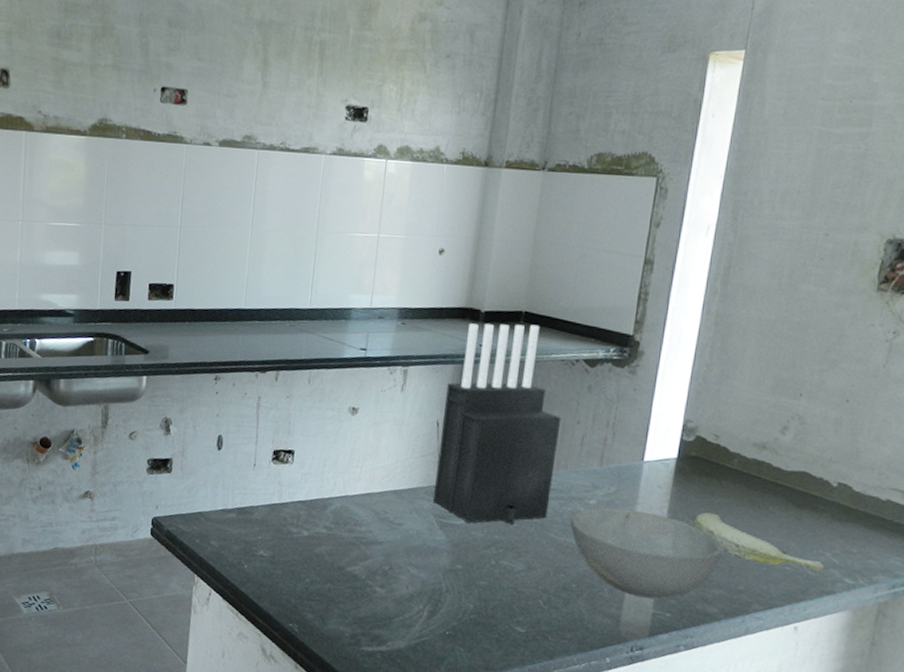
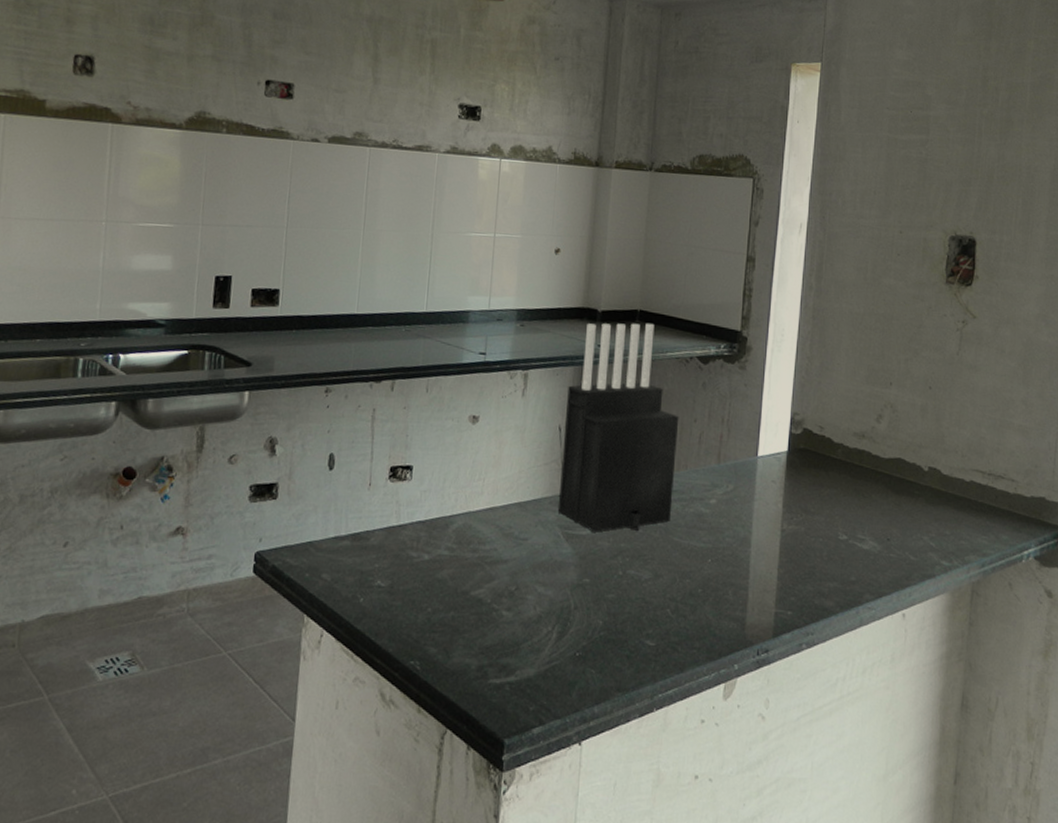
bowl: present [570,508,725,599] -> none [693,506,836,597]
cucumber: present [694,512,825,572] -> none [807,504,924,556]

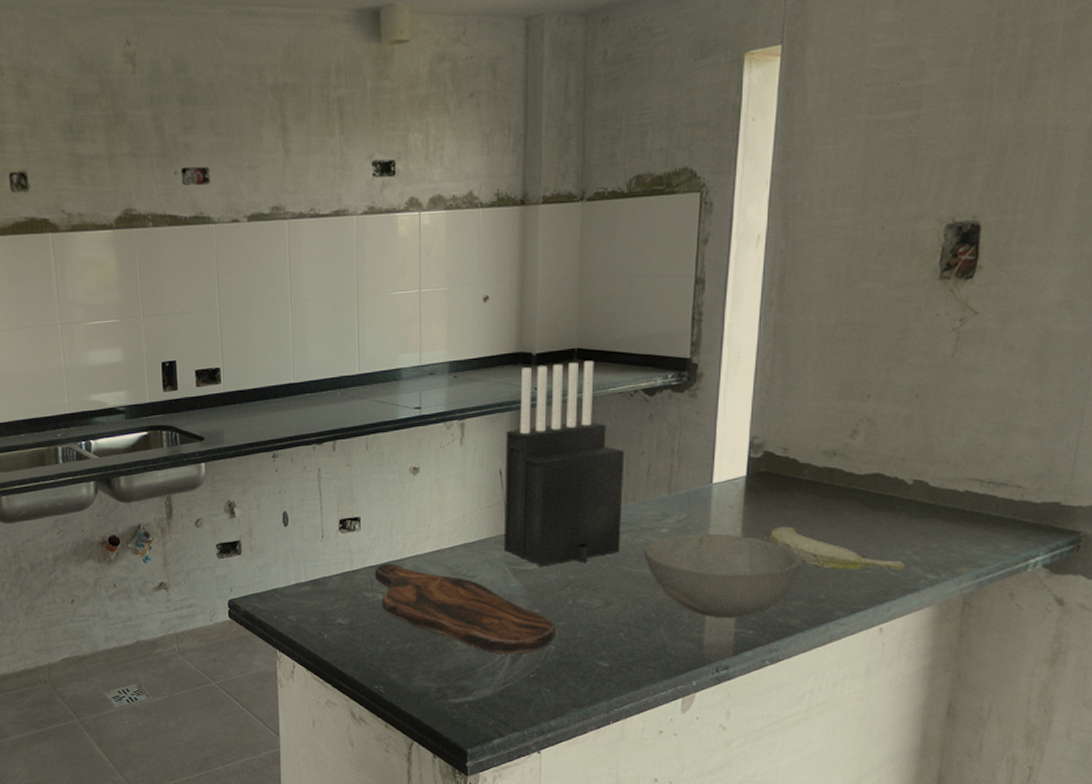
cutting board: none [421,519,604,630] -> present [374,563,555,655]
bowl: none [693,506,836,597] -> present [644,533,803,618]
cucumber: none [807,504,924,556] -> present [770,526,906,571]

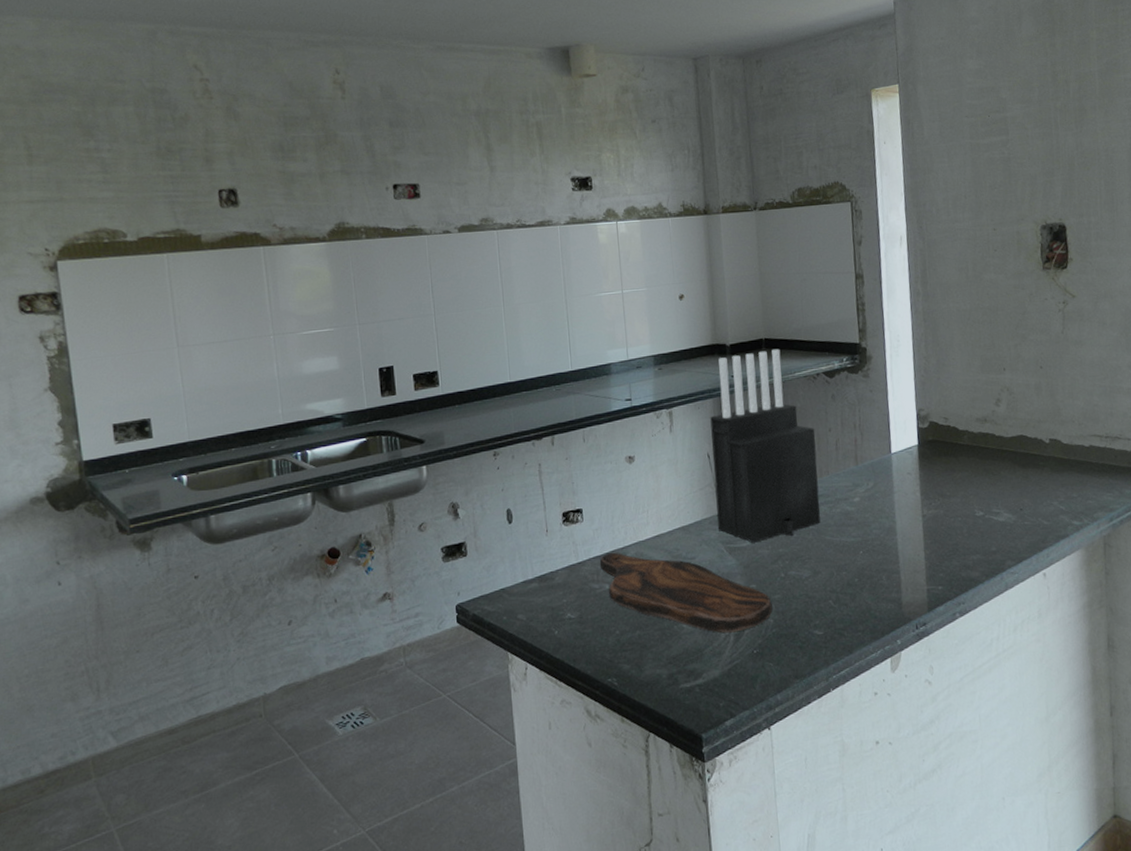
bowl: present [644,533,803,618] -> none [841,498,974,577]
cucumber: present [770,526,906,571] -> none [944,487,1056,523]

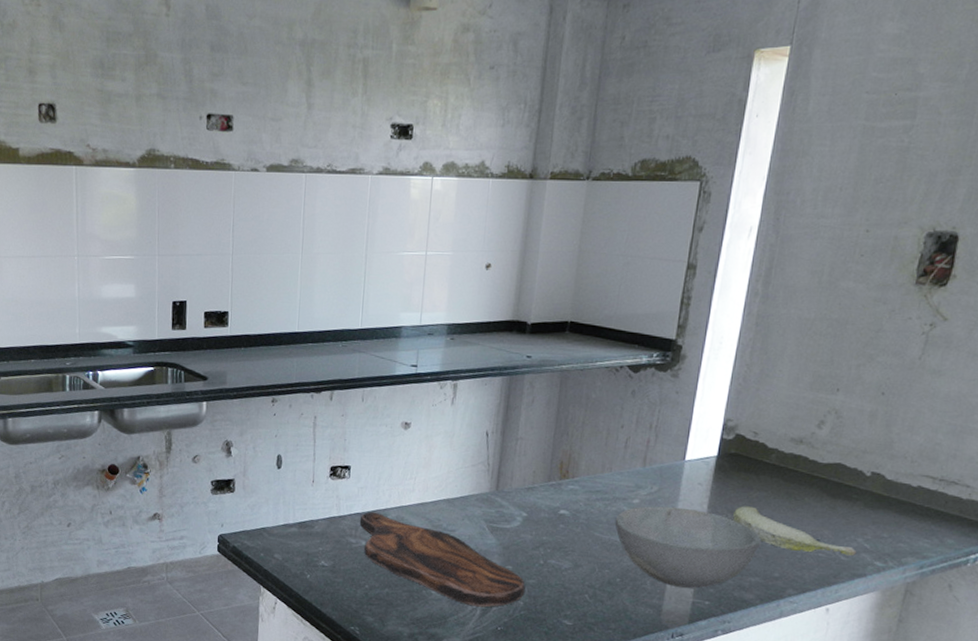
knife block: present [710,348,821,543] -> none [483,334,606,526]
bowl: none [841,498,974,577] -> present [615,506,762,589]
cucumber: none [944,487,1056,523] -> present [733,506,857,557]

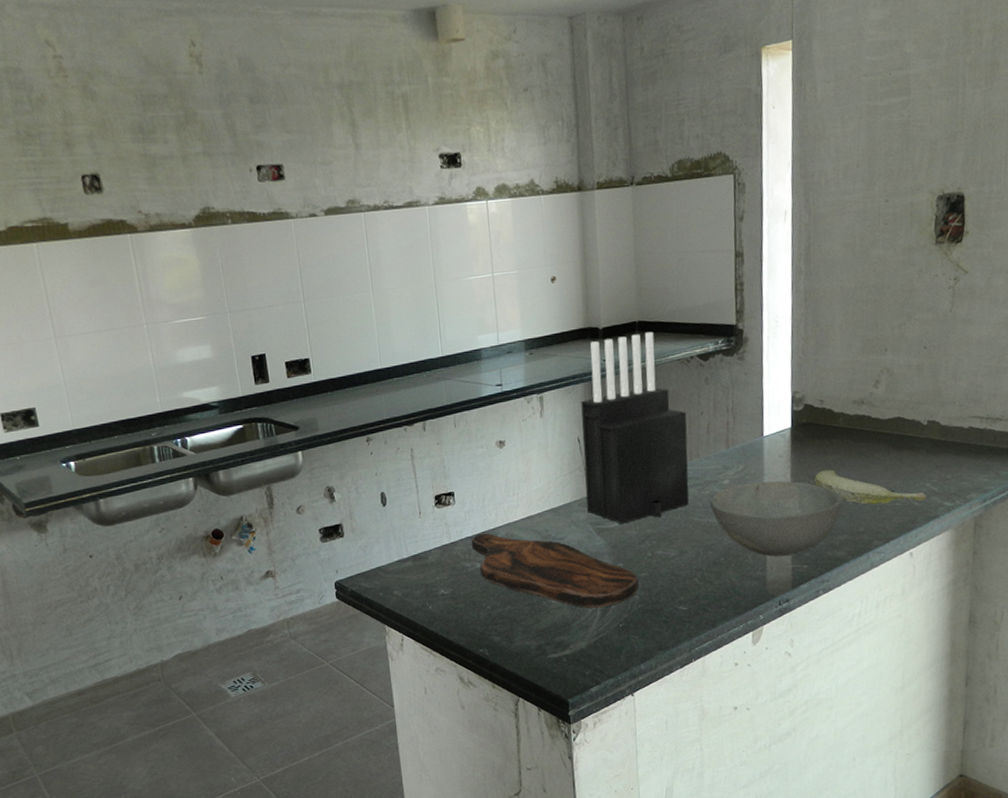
knife block: none [483,334,606,526] -> present [581,331,689,524]

